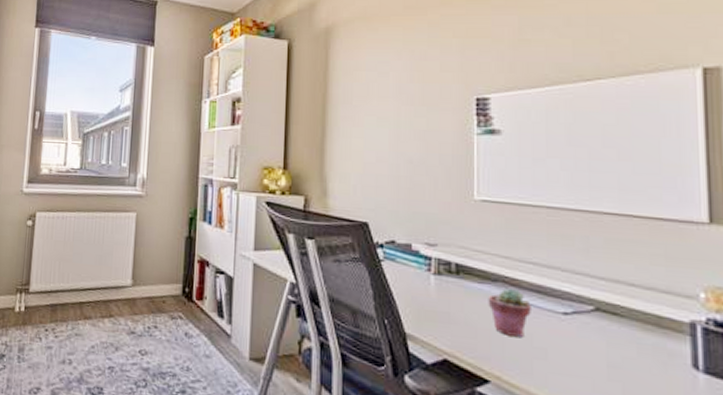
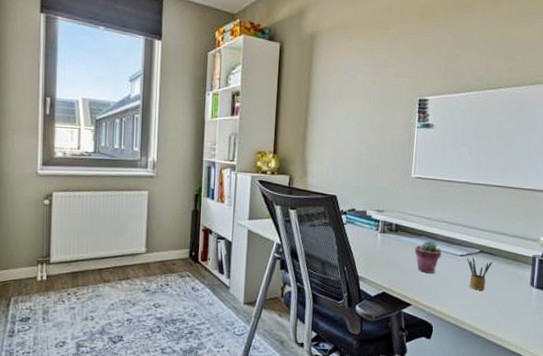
pencil box: none [574,316,619,370] -> present [467,256,493,290]

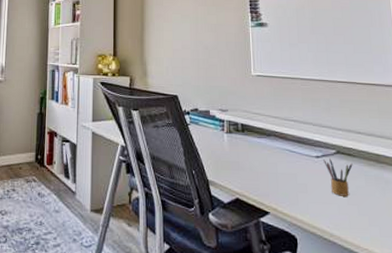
potted succulent: present [414,240,442,273] -> none [265,140,295,177]

